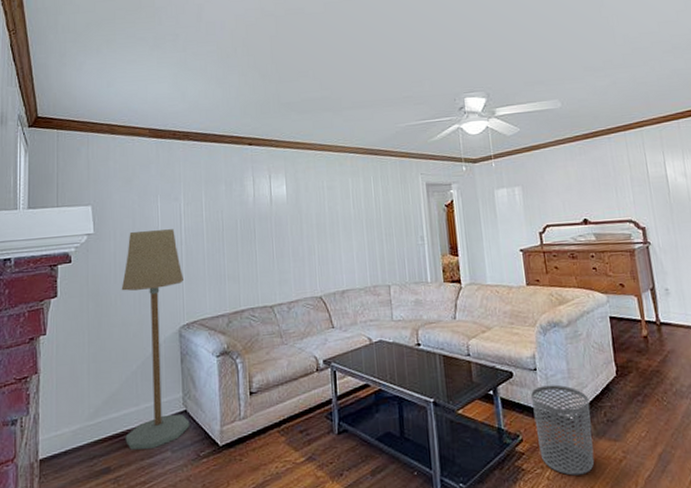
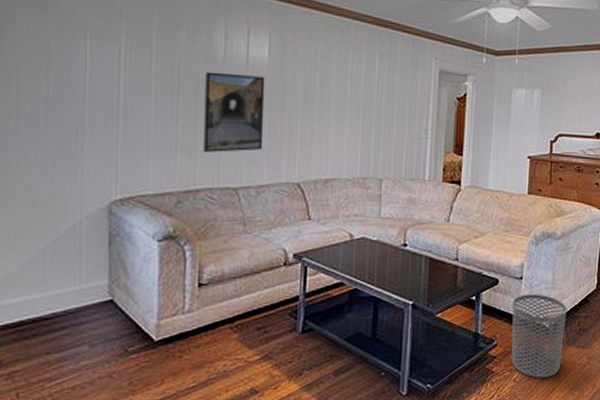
floor lamp: present [121,229,190,450] -> none [25,75,119,343]
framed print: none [241,210,290,278] -> present [203,71,265,152]

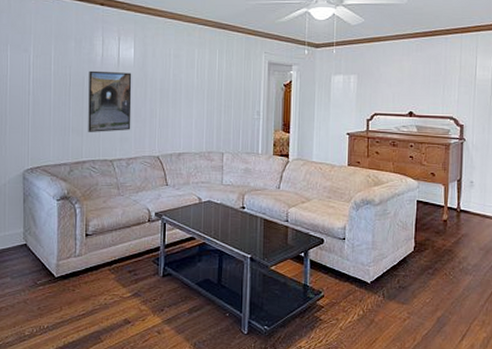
waste bin: present [511,294,567,378] -> none [336,253,387,328]

